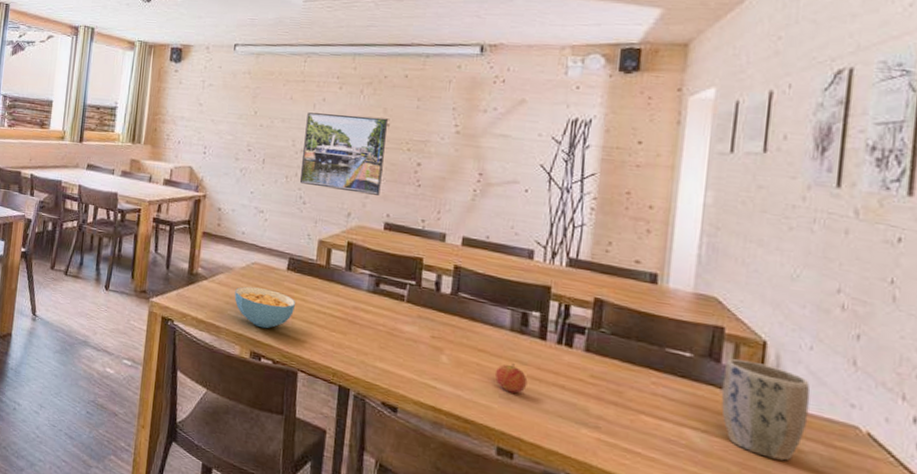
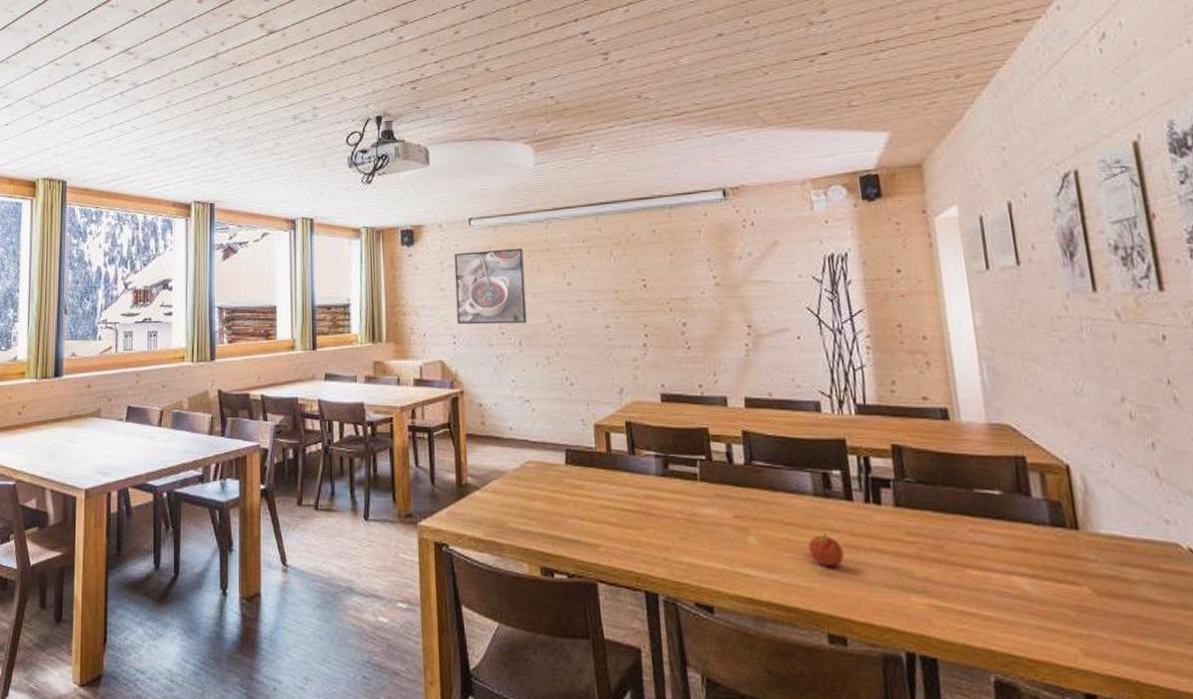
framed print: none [209,74,280,145] -> present [454,248,527,325]
cereal bowl: present [234,286,295,329] -> none [512,490,581,538]
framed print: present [300,112,389,196] -> none [558,279,650,365]
plant pot: present [721,358,811,461] -> none [1036,488,1130,595]

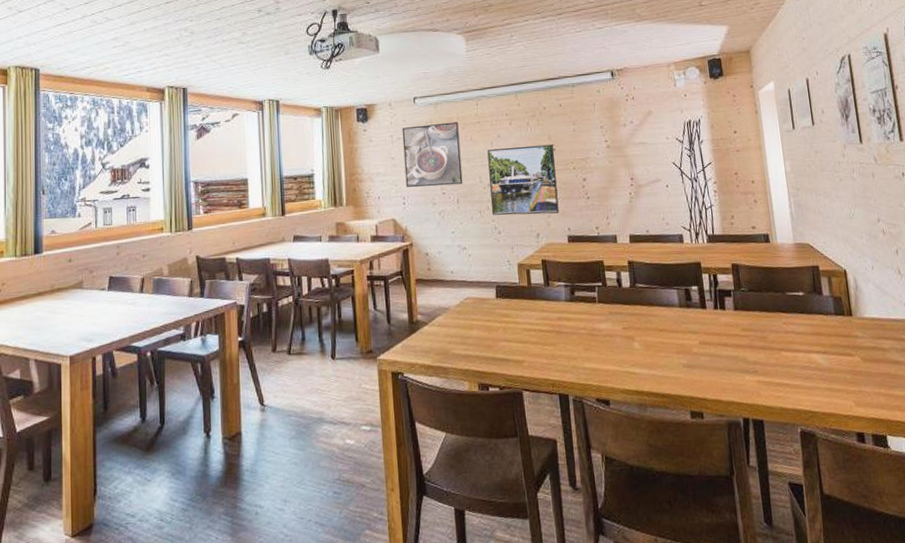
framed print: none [558,279,650,365] -> present [487,144,559,215]
fruit: present [808,533,845,567] -> none [676,335,701,361]

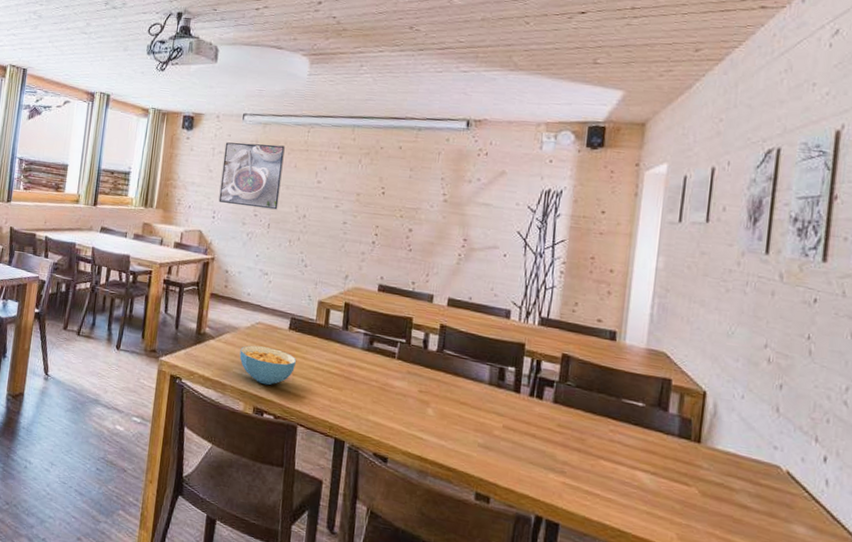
cereal bowl: none [454,320,509,359] -> present [239,345,296,385]
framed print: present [487,144,559,215] -> none [302,180,384,259]

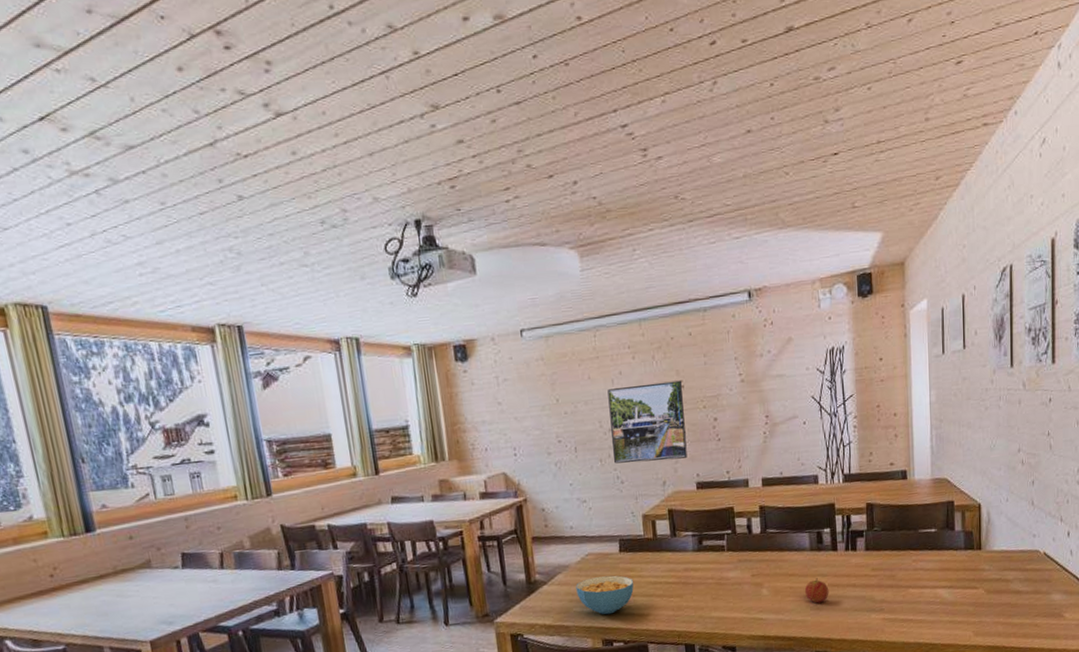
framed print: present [218,142,285,210] -> none [508,357,581,436]
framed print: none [302,180,384,259] -> present [607,380,687,464]
fruit: none [474,415,503,443] -> present [804,578,829,604]

